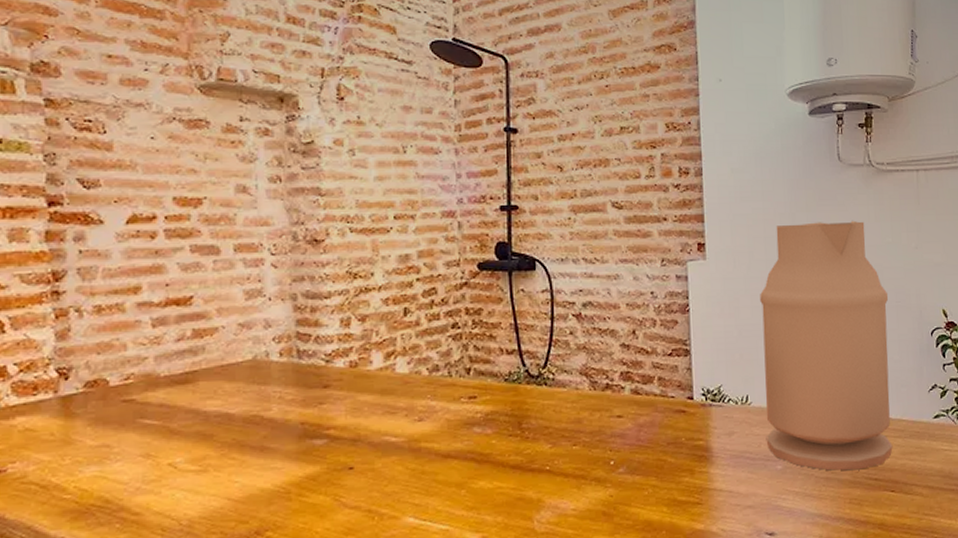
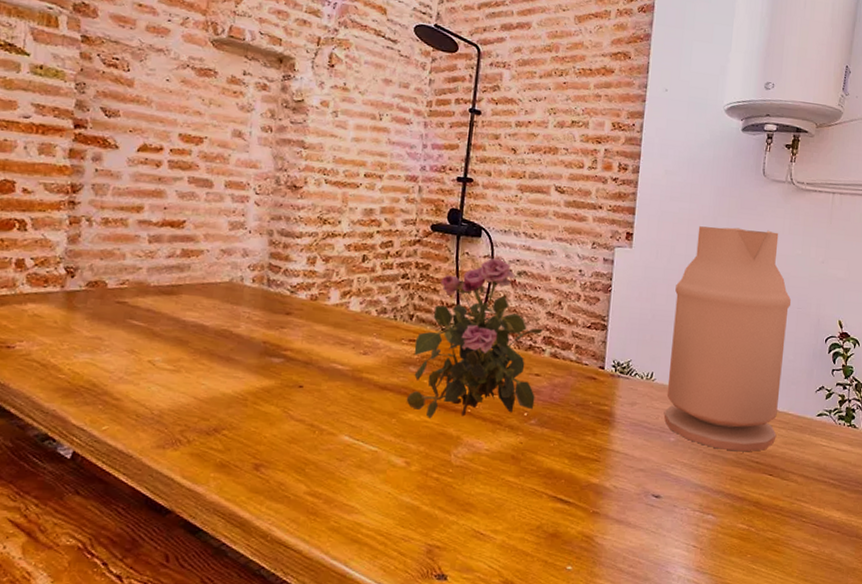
flower bouquet: none [474,292,621,484] -> present [406,258,544,419]

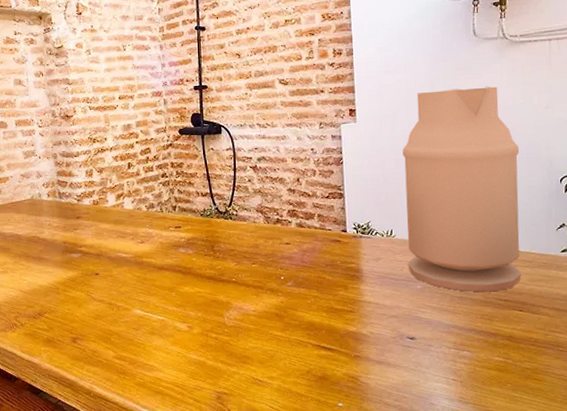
flower bouquet: present [406,258,544,419] -> none [180,150,289,290]

